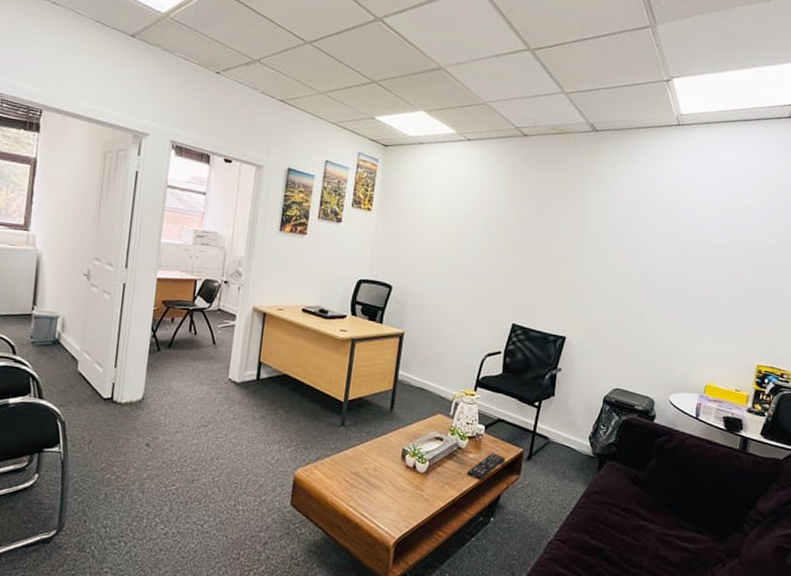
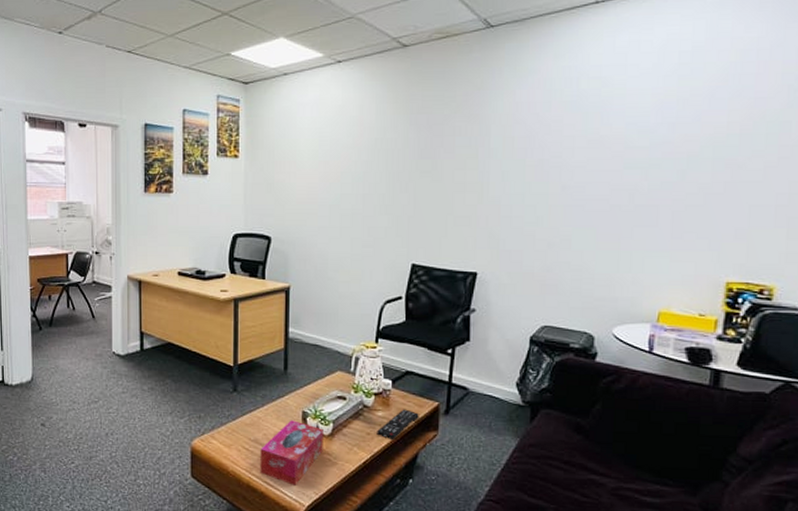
tissue box: none [357,456,420,518] -> present [260,420,323,485]

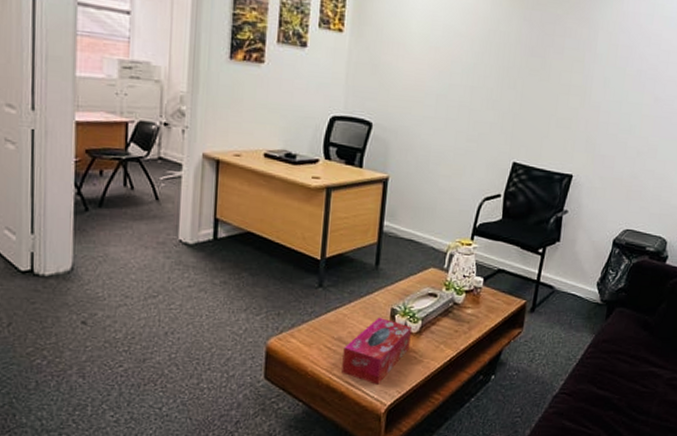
remote control: present [377,409,419,441] -> none [464,307,507,338]

